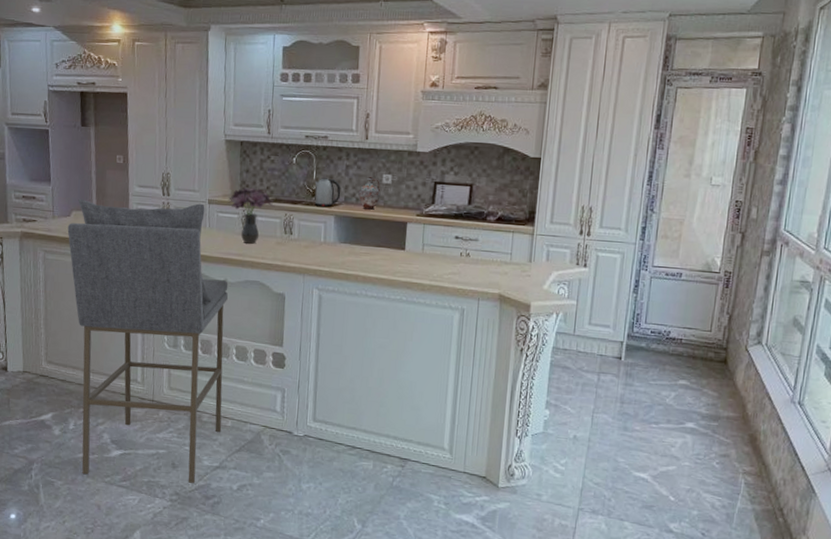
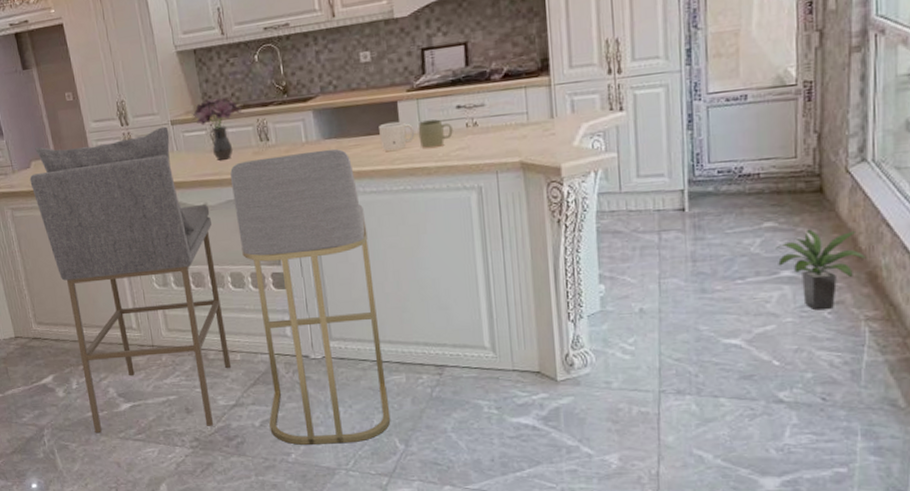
bar stool: none [245,248,363,517] -> present [230,149,391,445]
kettle: present [314,178,341,208] -> none [283,69,316,105]
ceramic jug: present [358,176,381,210] -> none [334,57,361,96]
mug: none [387,239,418,265] -> present [379,121,415,152]
mug: none [419,243,449,269] -> present [418,119,453,149]
potted plant: none [685,391,751,460] -> present [776,229,867,311]

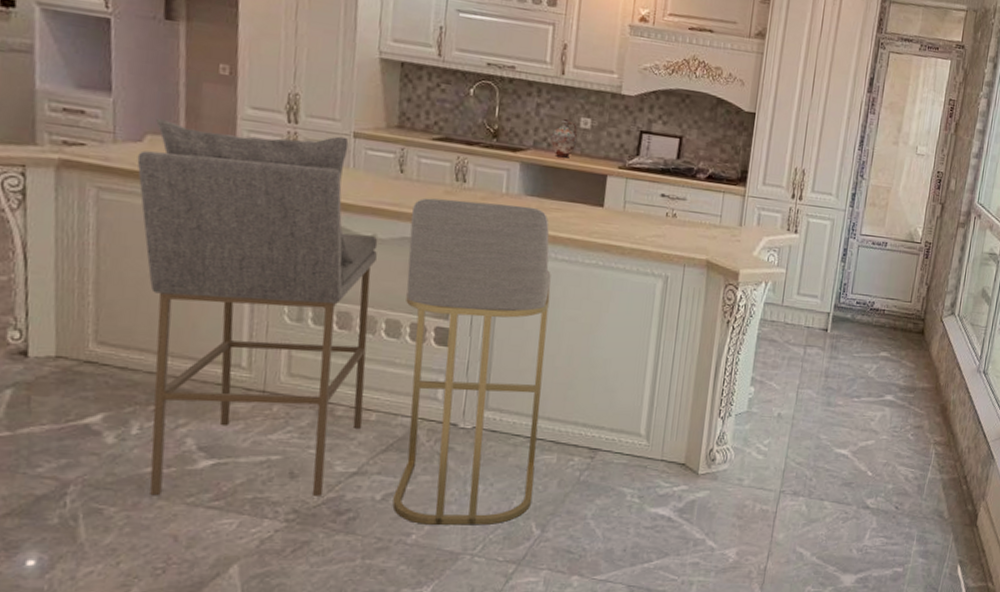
flower arrangement: present [191,97,244,161] -> none [380,120,445,192]
ceramic jug: none [334,57,361,96] -> present [550,118,578,158]
mug: present [379,121,415,152] -> none [582,193,618,225]
mug: present [418,119,453,149] -> none [620,200,654,230]
potted plant: present [776,229,867,311] -> none [885,363,943,432]

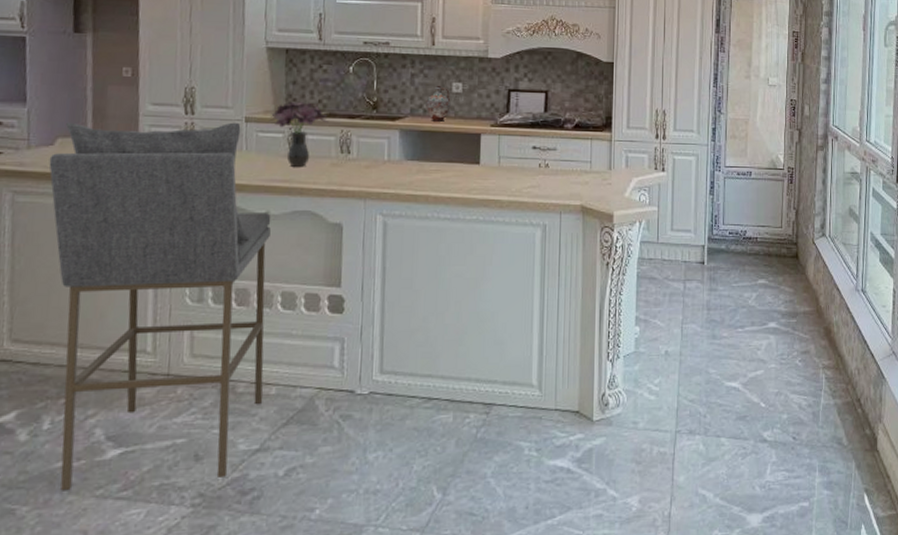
flower arrangement: none [380,120,445,192] -> present [269,101,329,167]
bar stool: present [392,198,551,526] -> none [295,170,436,498]

